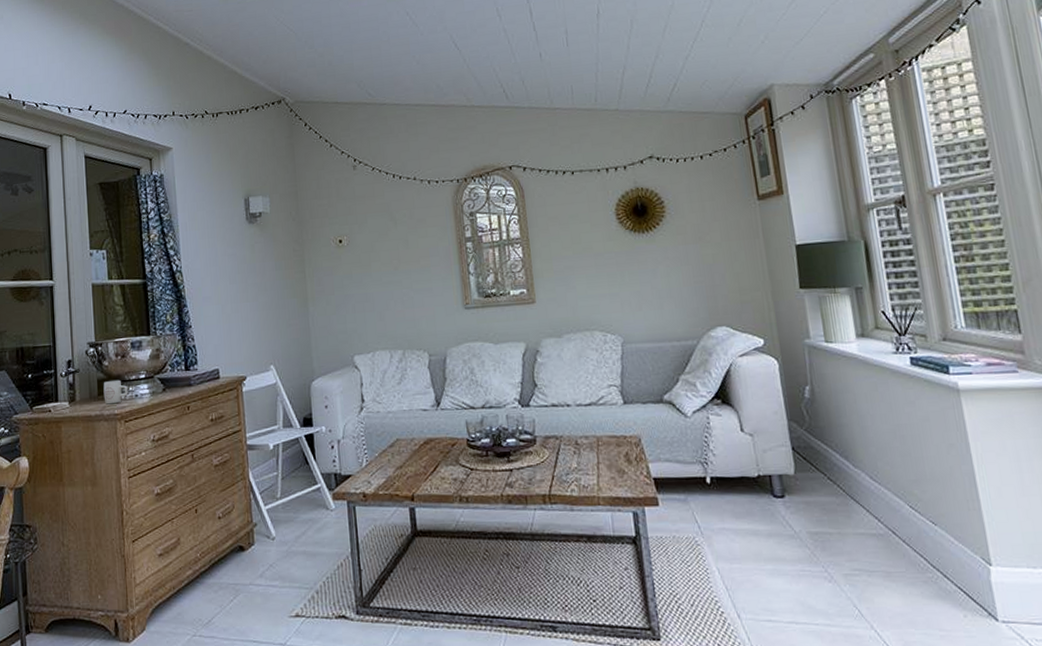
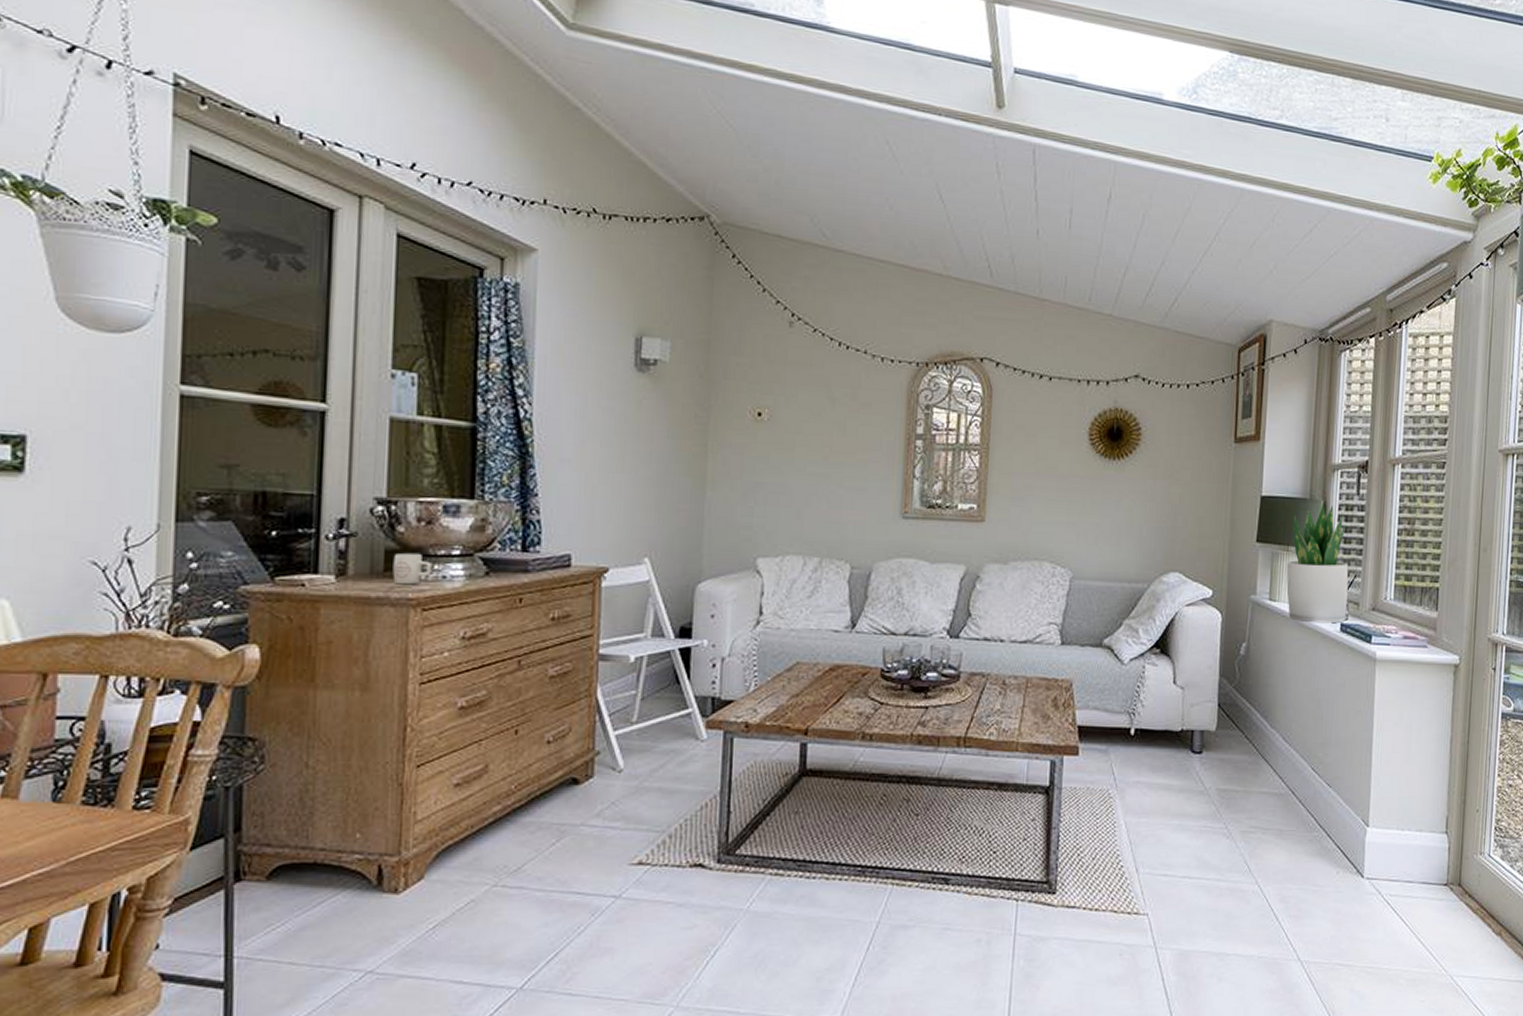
planter: none [833,243,915,361] -> present [1286,505,1349,624]

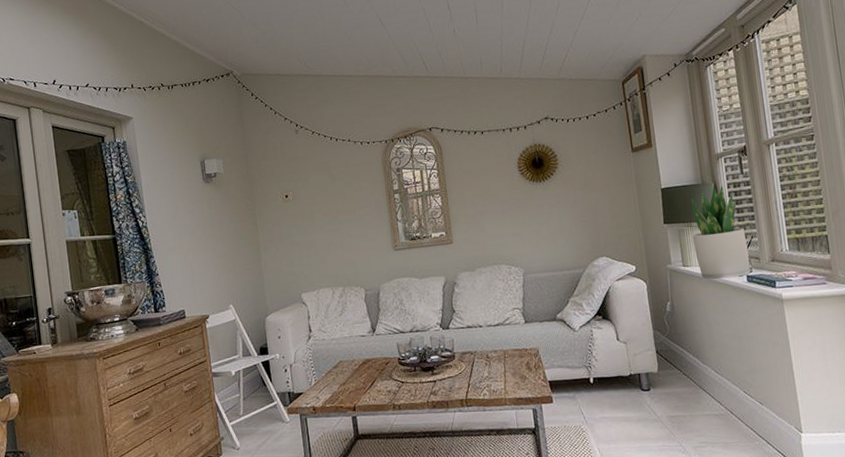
mug: present [392,552,432,585] -> none [82,323,105,345]

